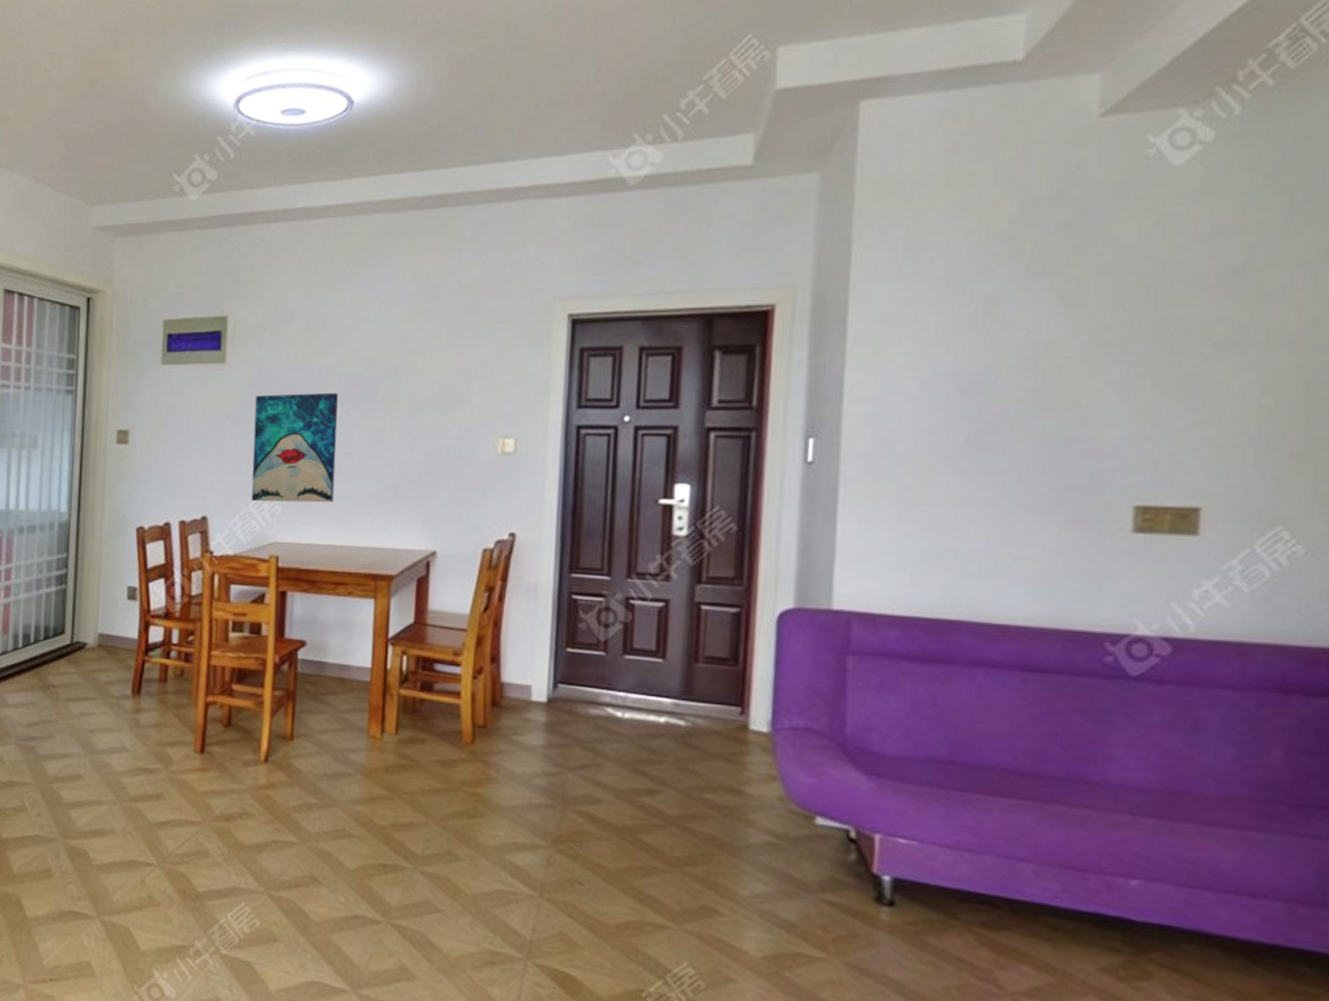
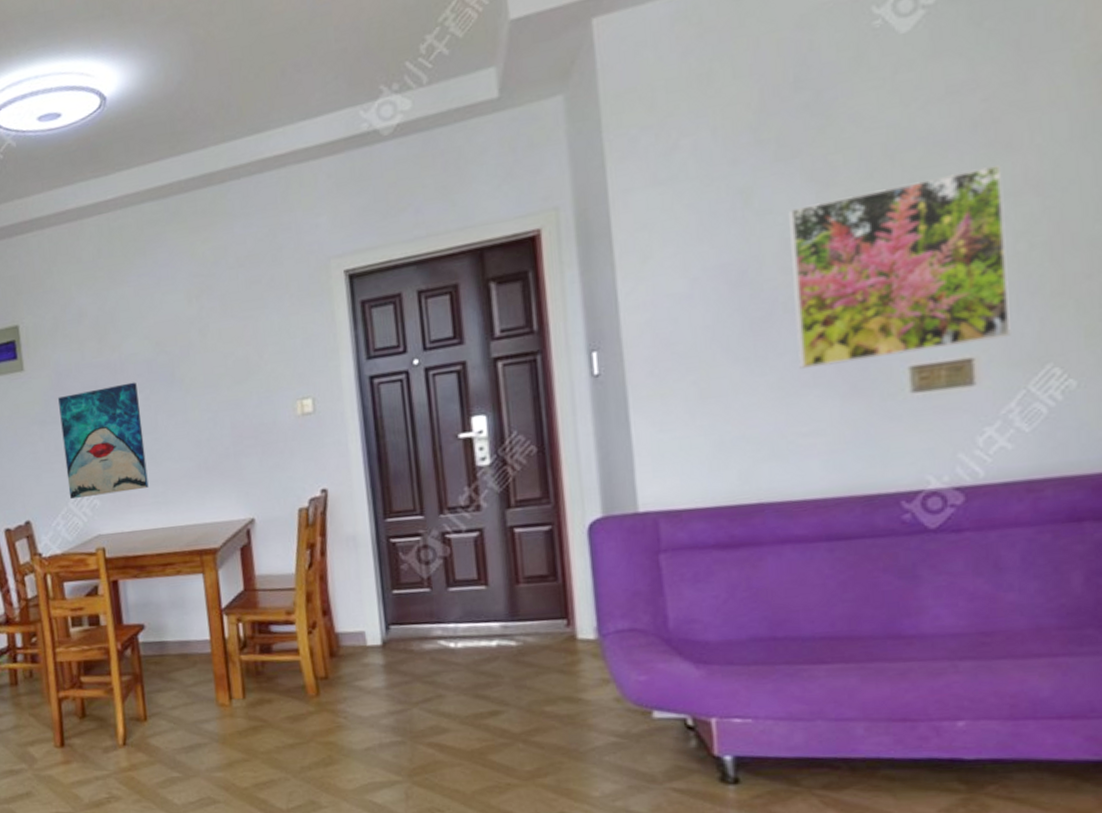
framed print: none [1020,314,1258,493] -> present [789,165,1013,369]

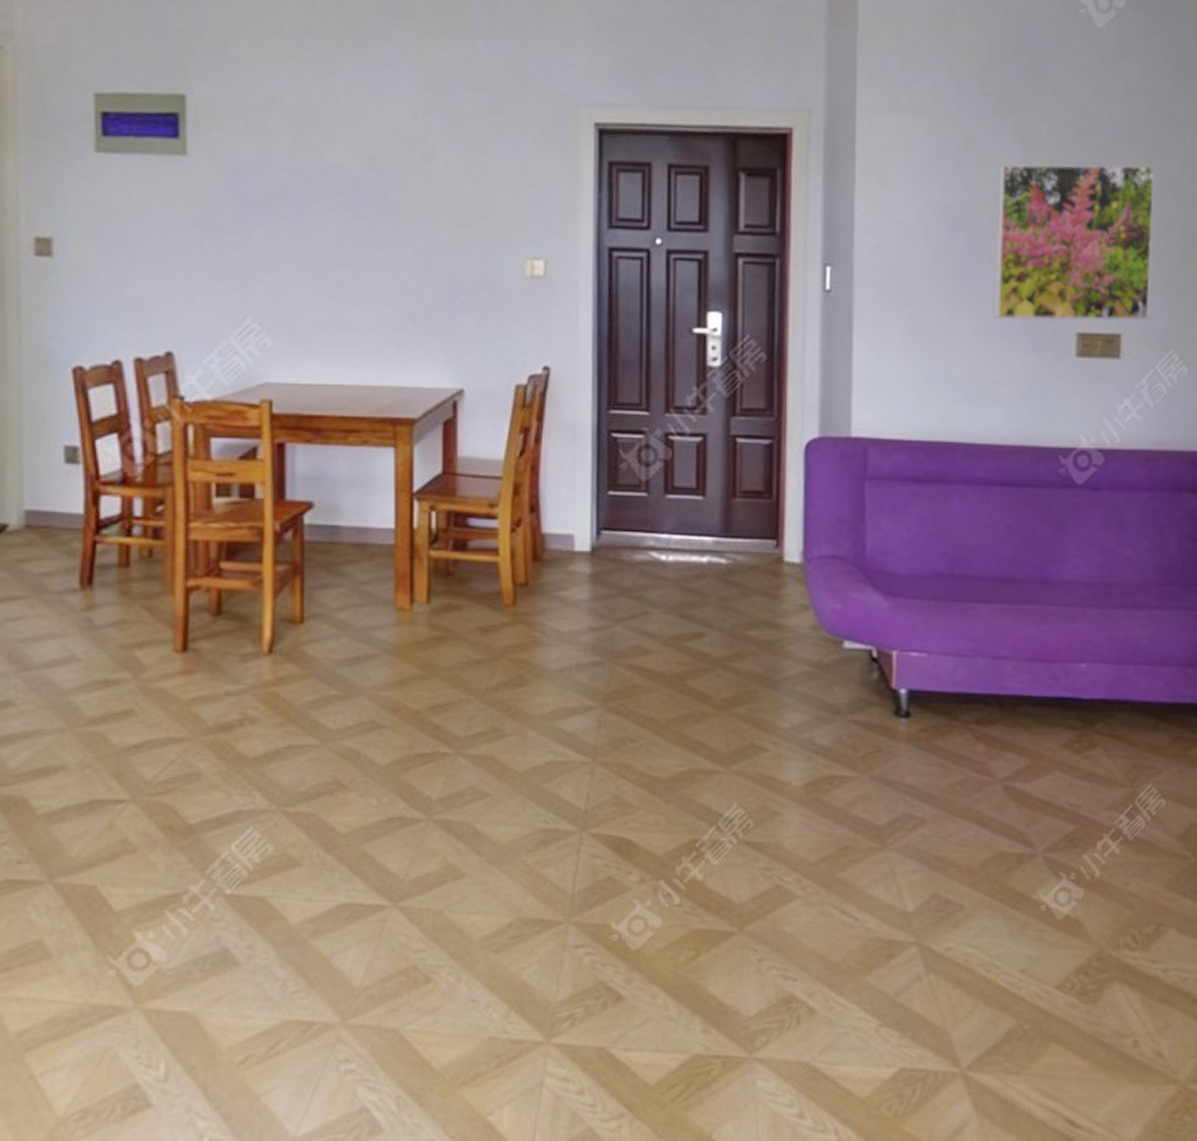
wall art: present [58,382,149,500] -> none [231,198,339,334]

